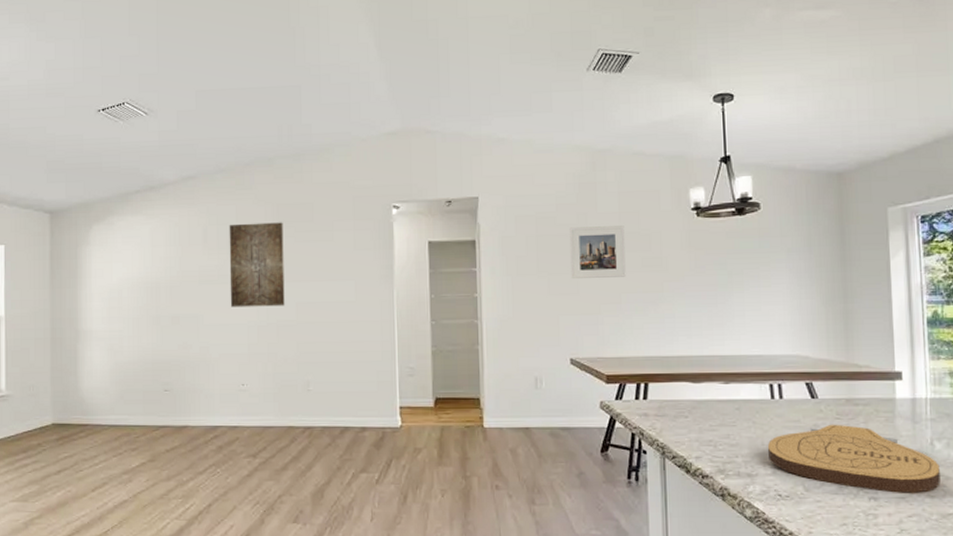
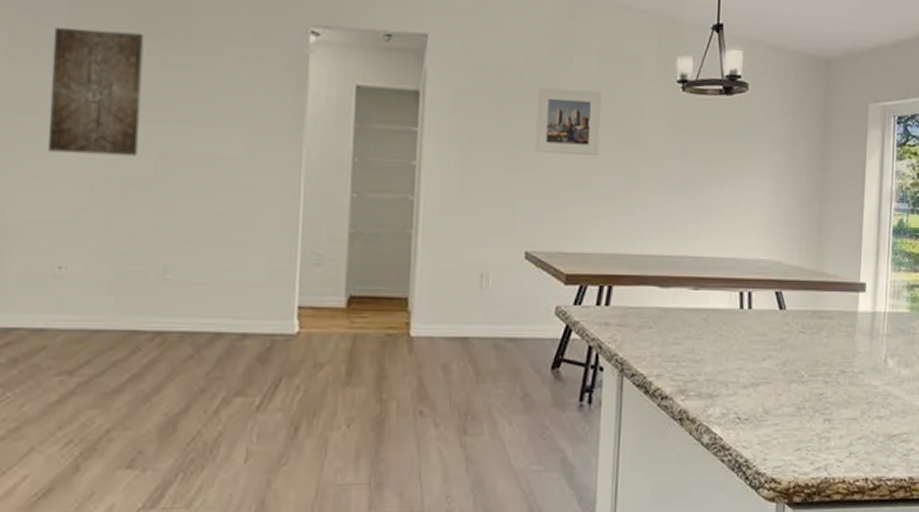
cutting board: present [767,424,940,493] -> none [731,338,890,414]

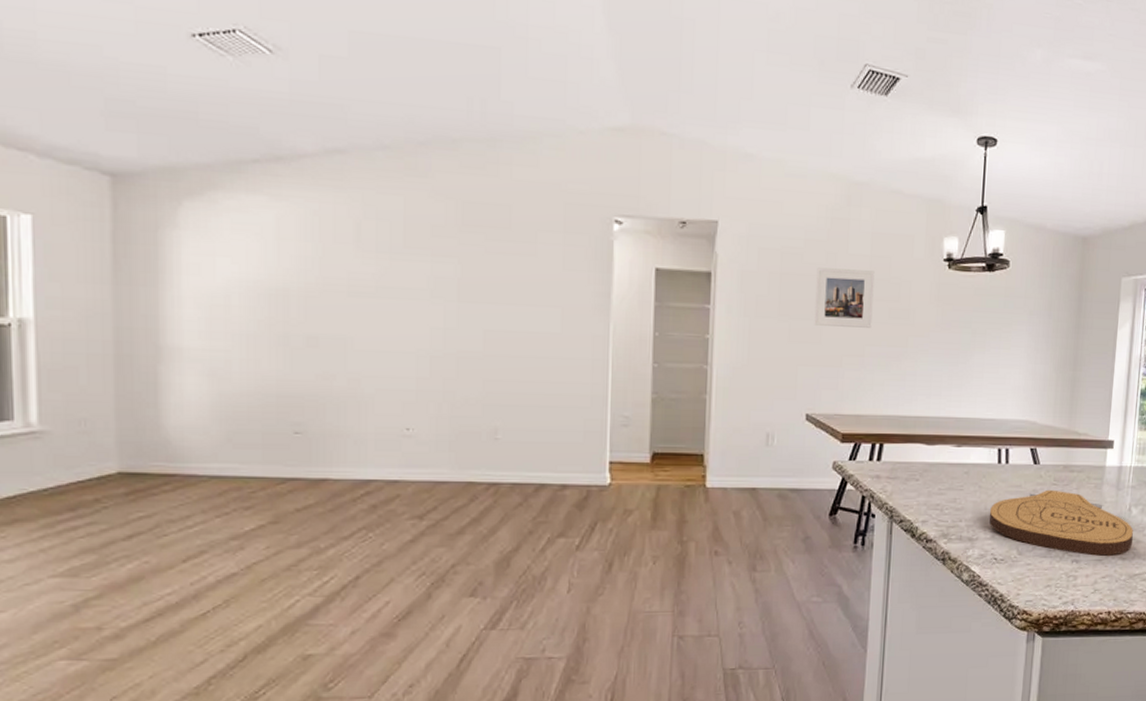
wall art: present [47,27,144,156] -> none [392,221,470,333]
cutting board: none [731,338,890,414] -> present [989,489,1133,556]

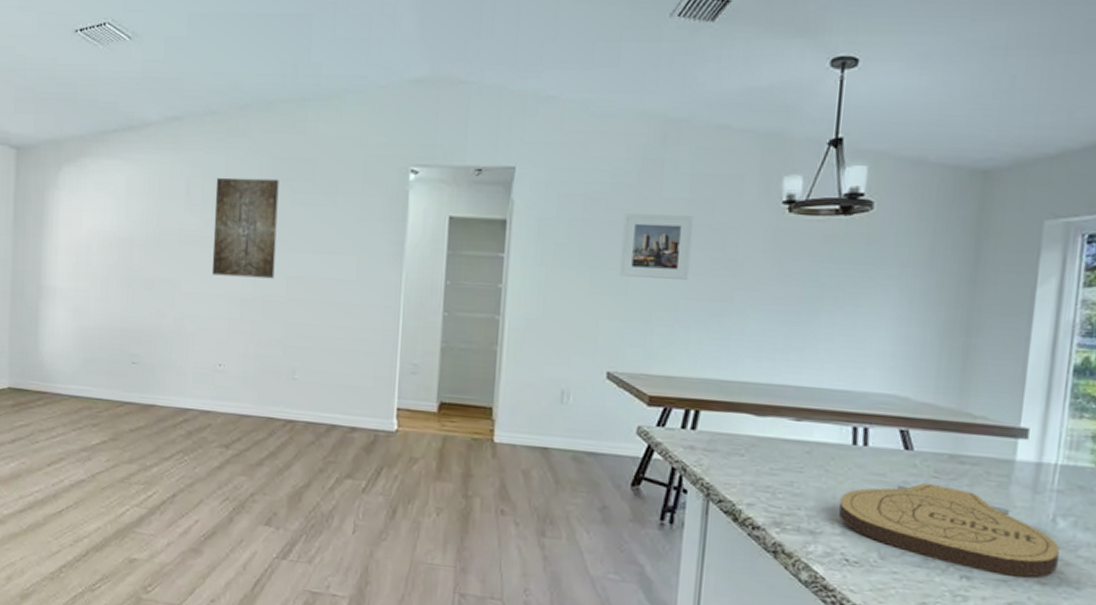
wall art: none [392,221,470,333] -> present [211,177,279,279]

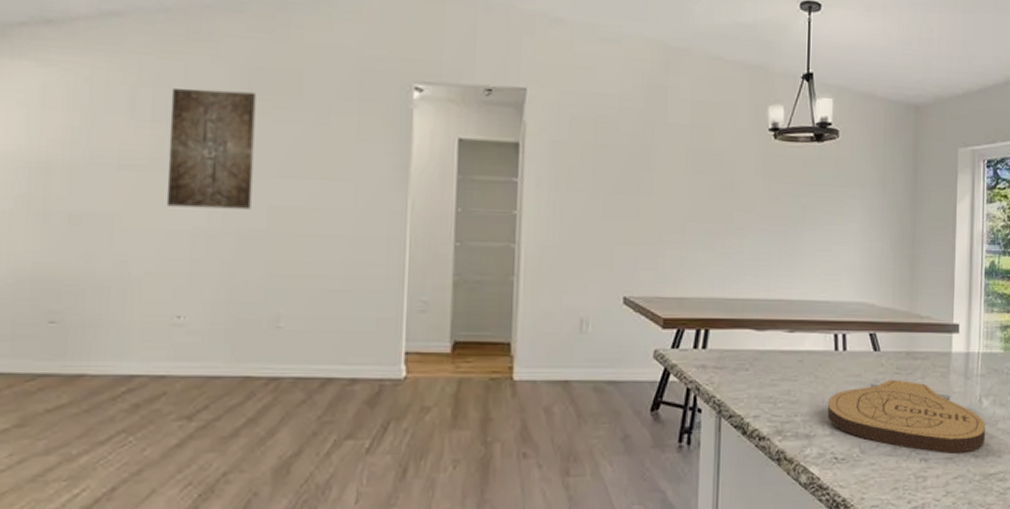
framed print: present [619,213,694,280] -> none [631,138,696,203]

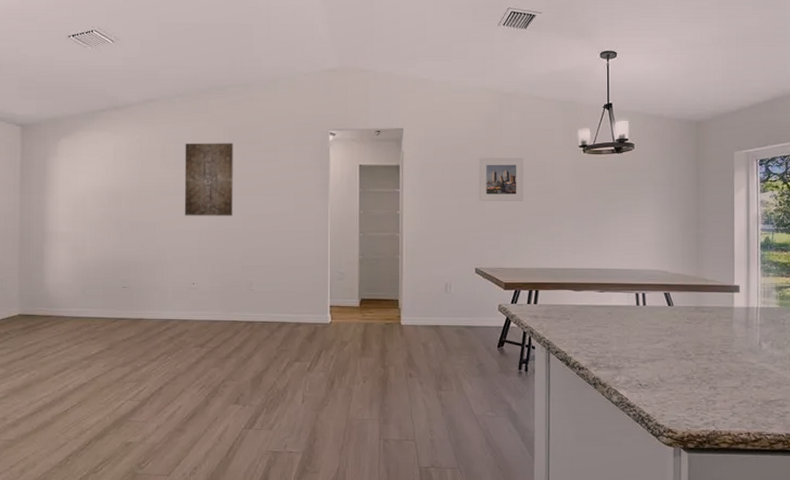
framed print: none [631,138,696,203] -> present [478,158,524,201]
cutting board: present [827,379,985,454] -> none [632,327,765,384]

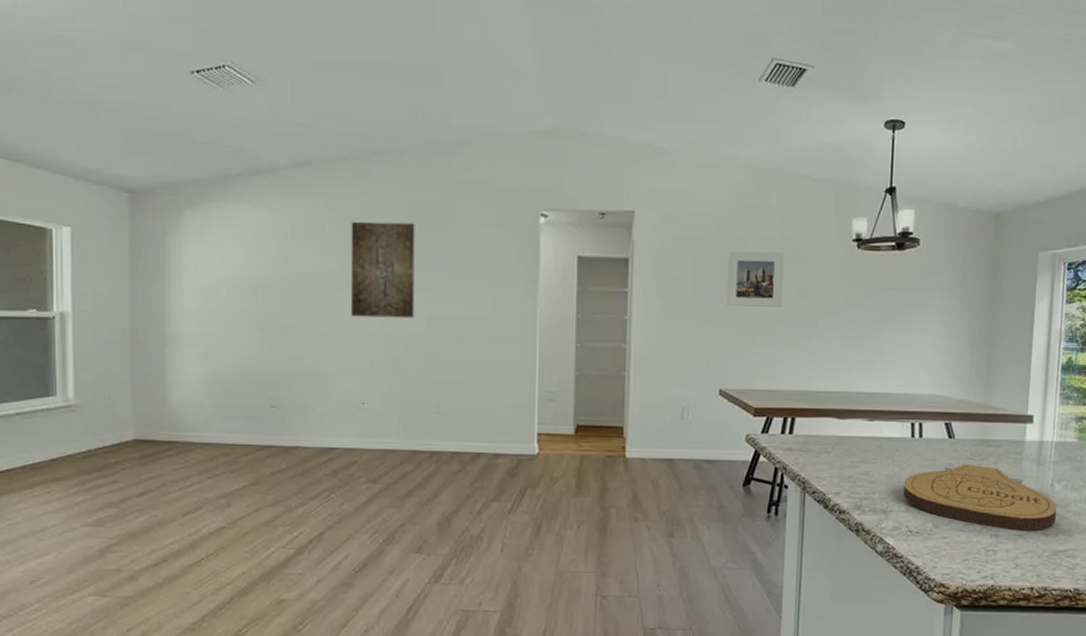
cutting board: none [632,327,765,384] -> present [903,463,1057,531]

